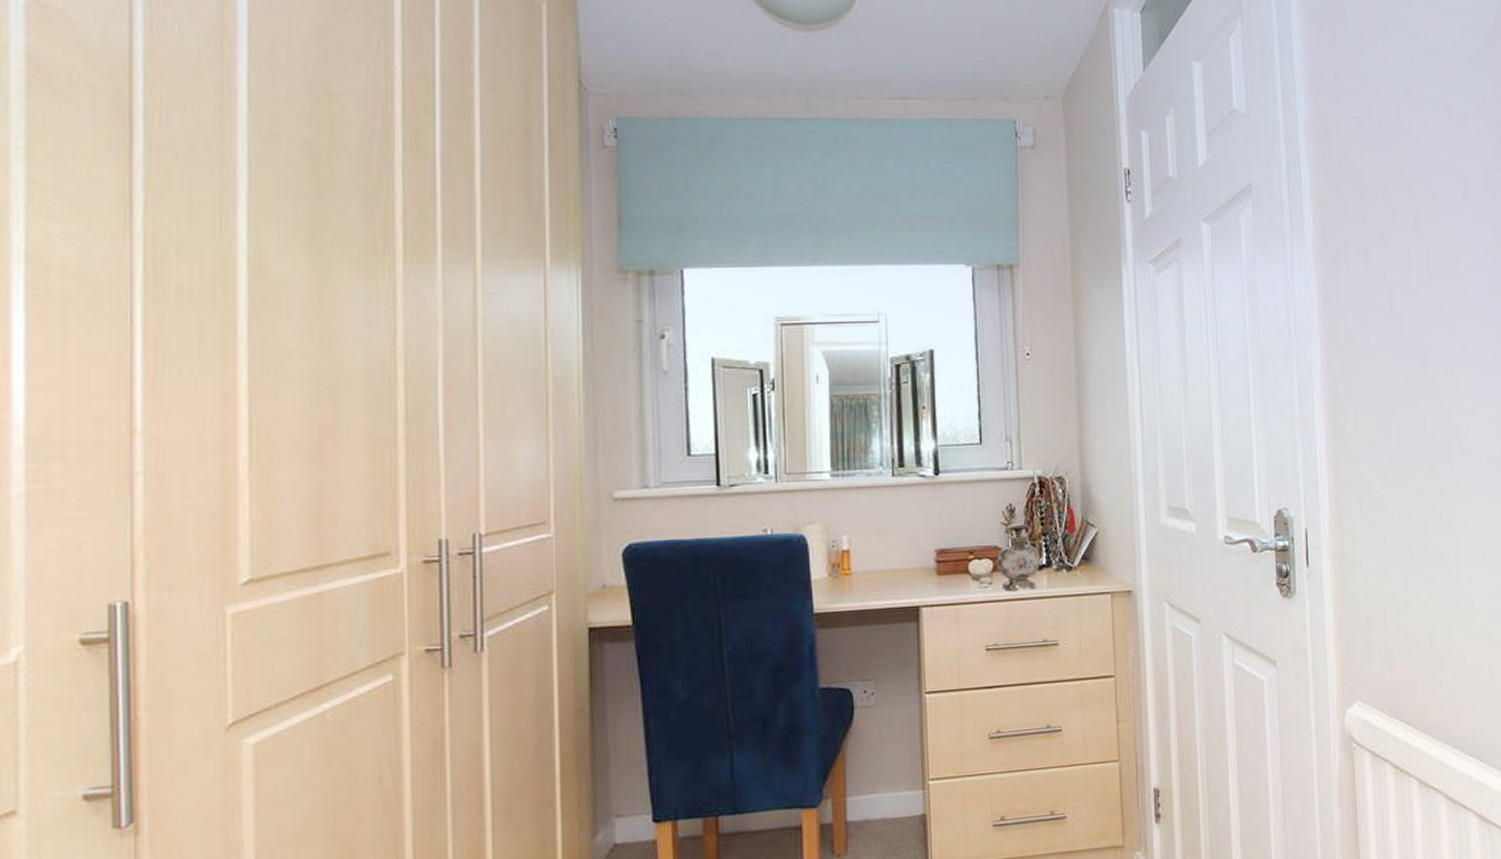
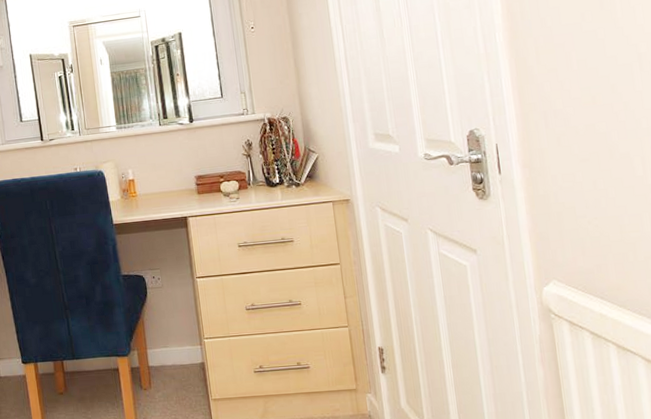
perfume bottle: present [997,522,1041,592] -> none [241,153,275,204]

